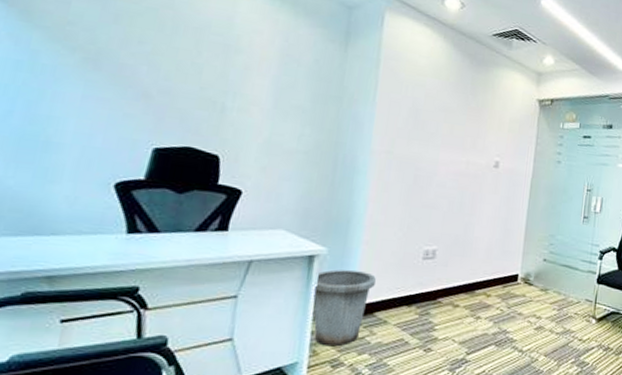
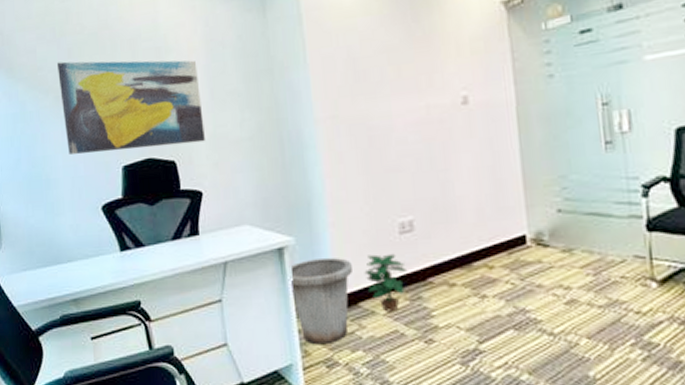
wall art: none [85,23,267,145] -> present [58,60,205,154]
potted plant: none [385,273,423,323] -> present [364,253,408,312]

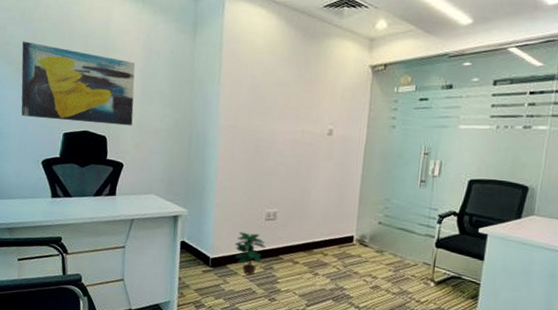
trash can: present [289,257,352,345] -> none [178,227,227,291]

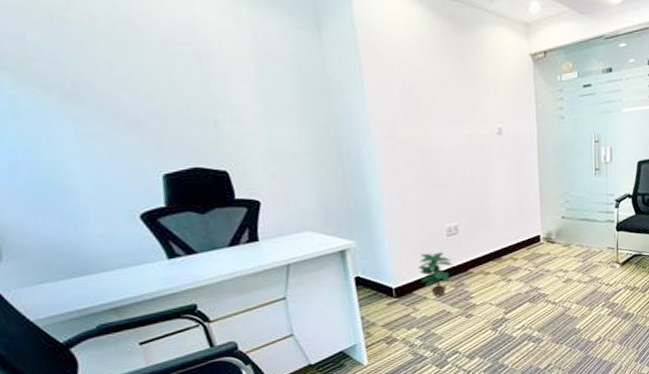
wall art: present [21,41,136,126] -> none [60,55,260,160]

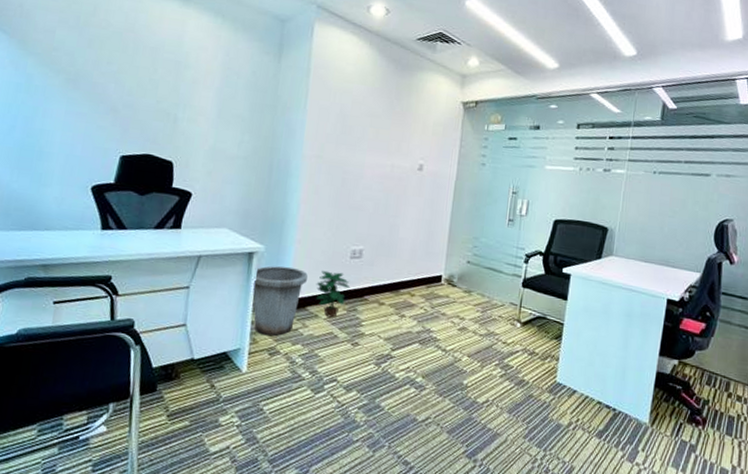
trash can: none [351,256,408,327] -> present [253,266,308,336]

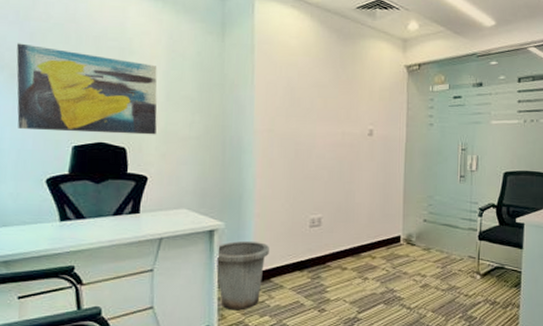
wall art: none [68,48,211,152] -> present [16,43,157,135]
potted plant: present [316,270,351,318] -> none [278,241,313,287]

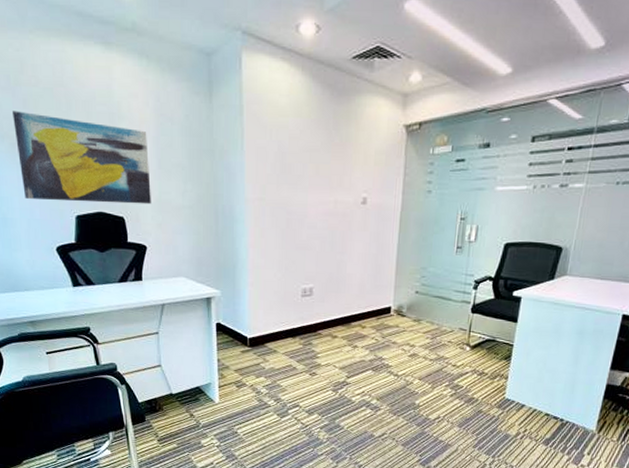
trash can: present [216,240,269,311] -> none [214,308,263,371]

